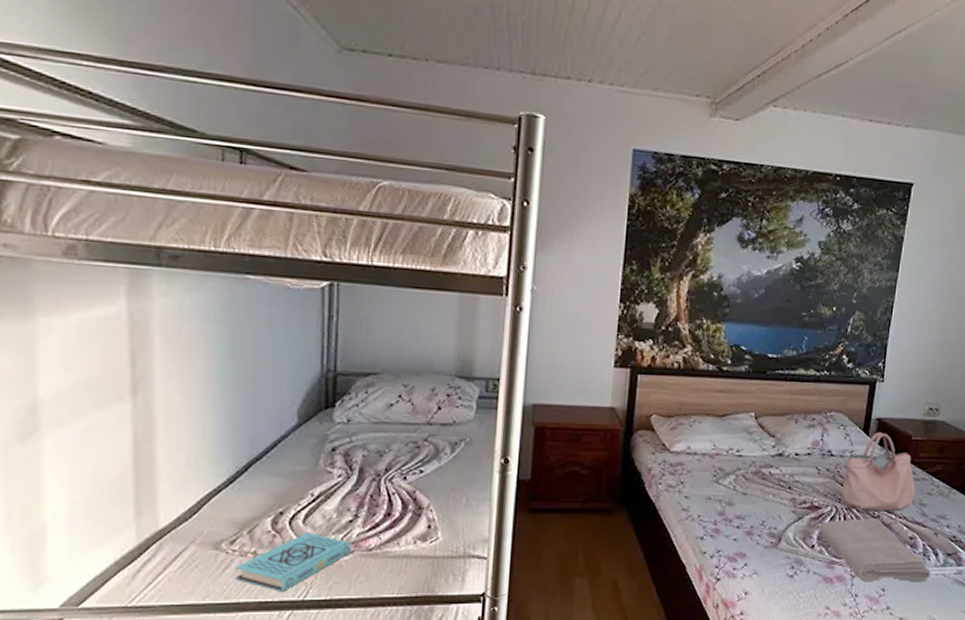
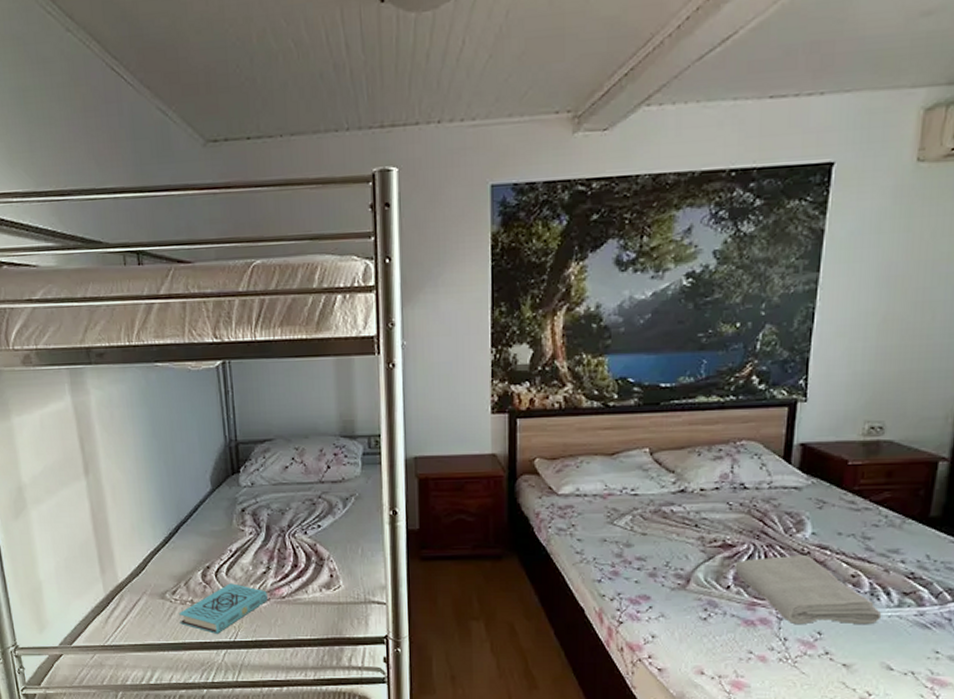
handbag: present [841,432,916,512] -> none [760,459,856,548]

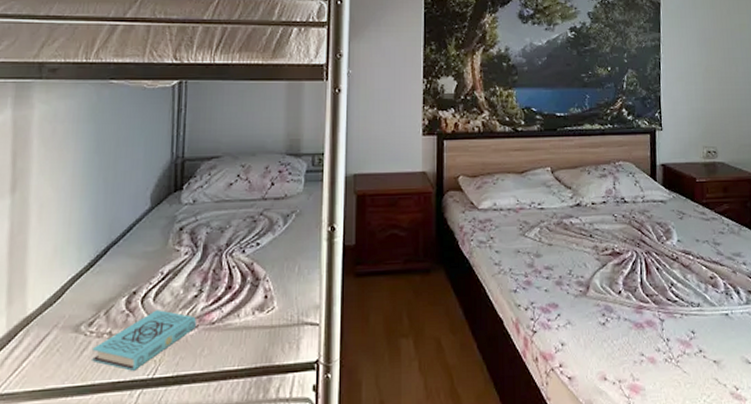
towel: present [735,554,882,625] -> none [623,259,736,325]

